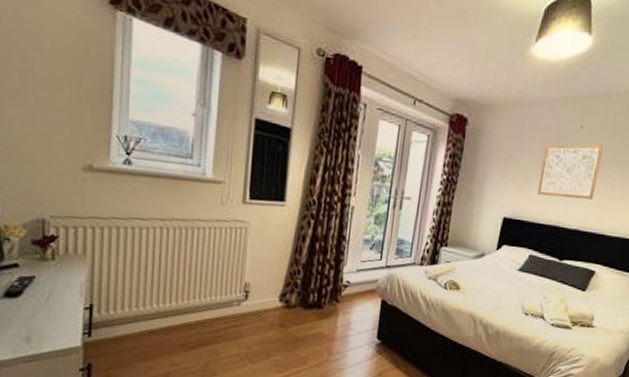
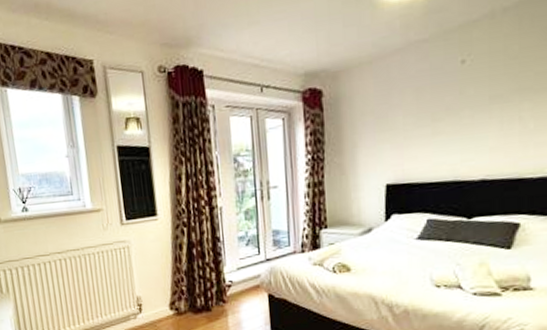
wall art: present [537,144,603,200] -> none [421,75,498,151]

